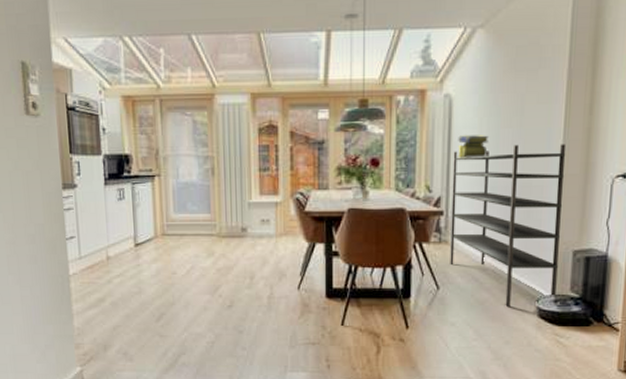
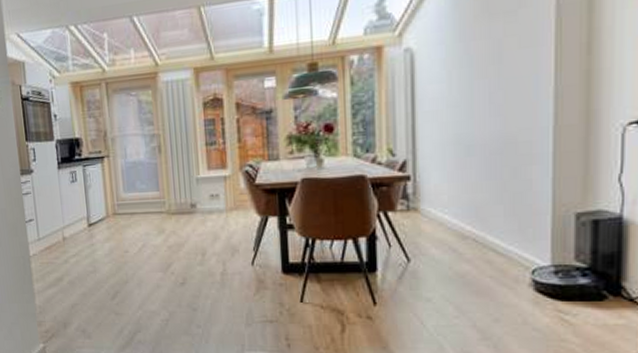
shelving unit: present [450,144,566,307] -> none [418,90,559,280]
stack of books: present [457,135,488,158] -> none [423,89,460,117]

